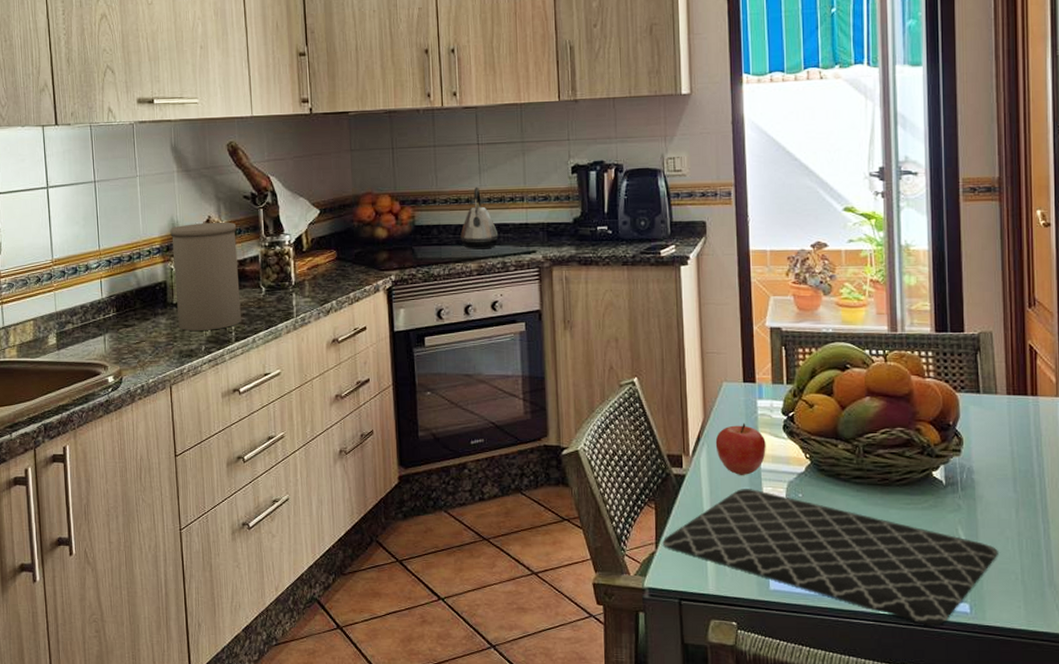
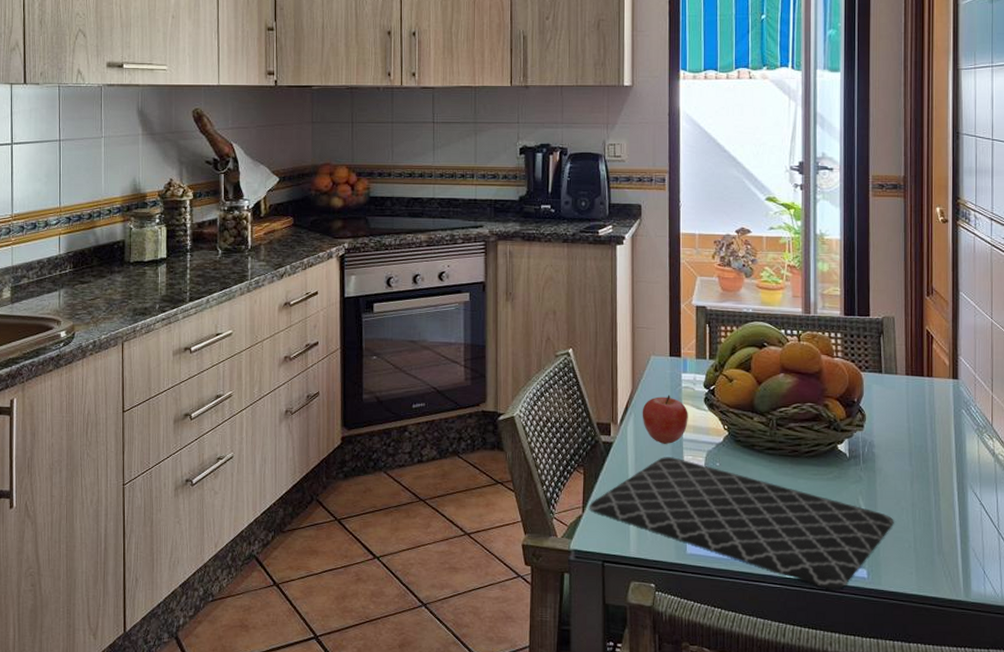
canister: present [170,222,241,331] -> none [132,185,198,290]
kettle: present [460,186,499,250] -> none [412,162,449,222]

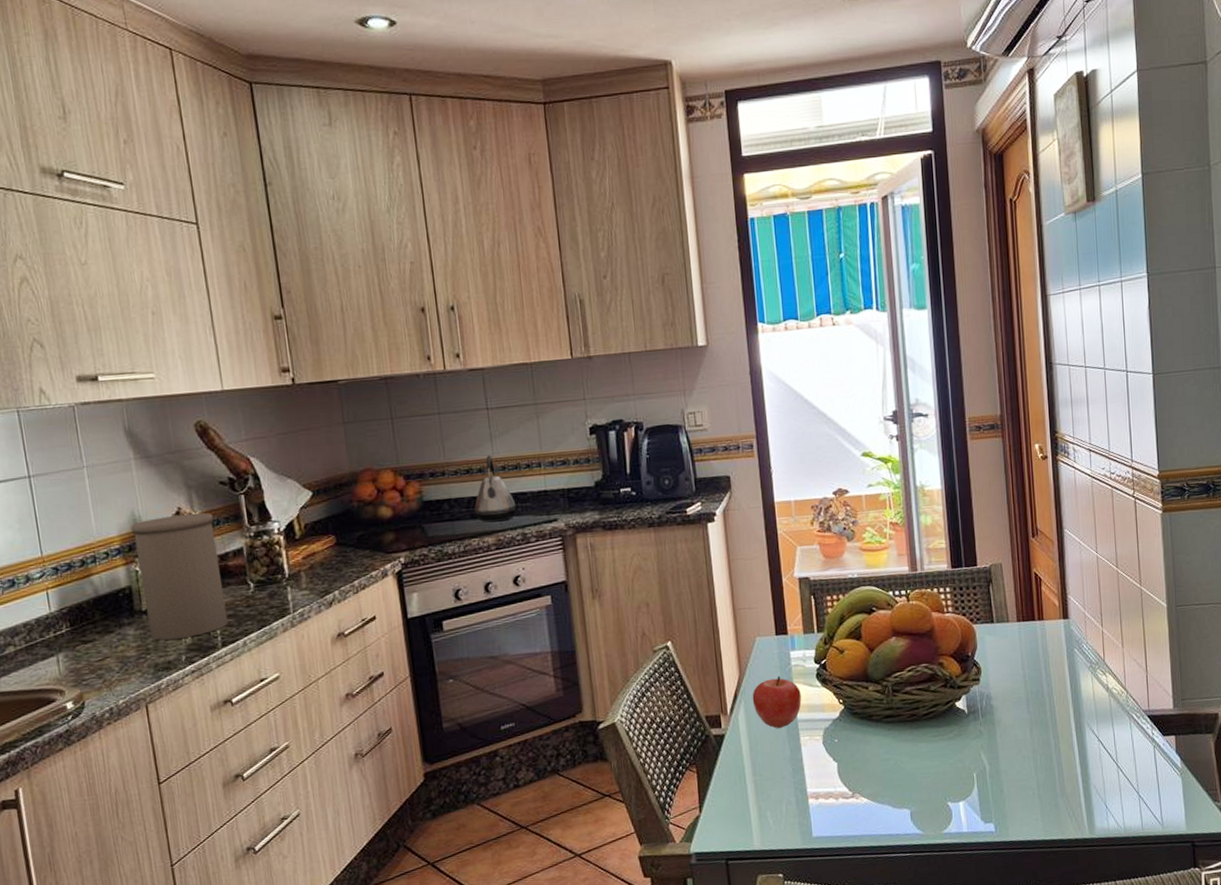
canister: none [132,185,198,290] -> present [131,512,228,641]
kettle: none [412,162,449,222] -> present [474,454,517,523]
placemat: present [590,457,894,590] -> none [707,740,1017,849]

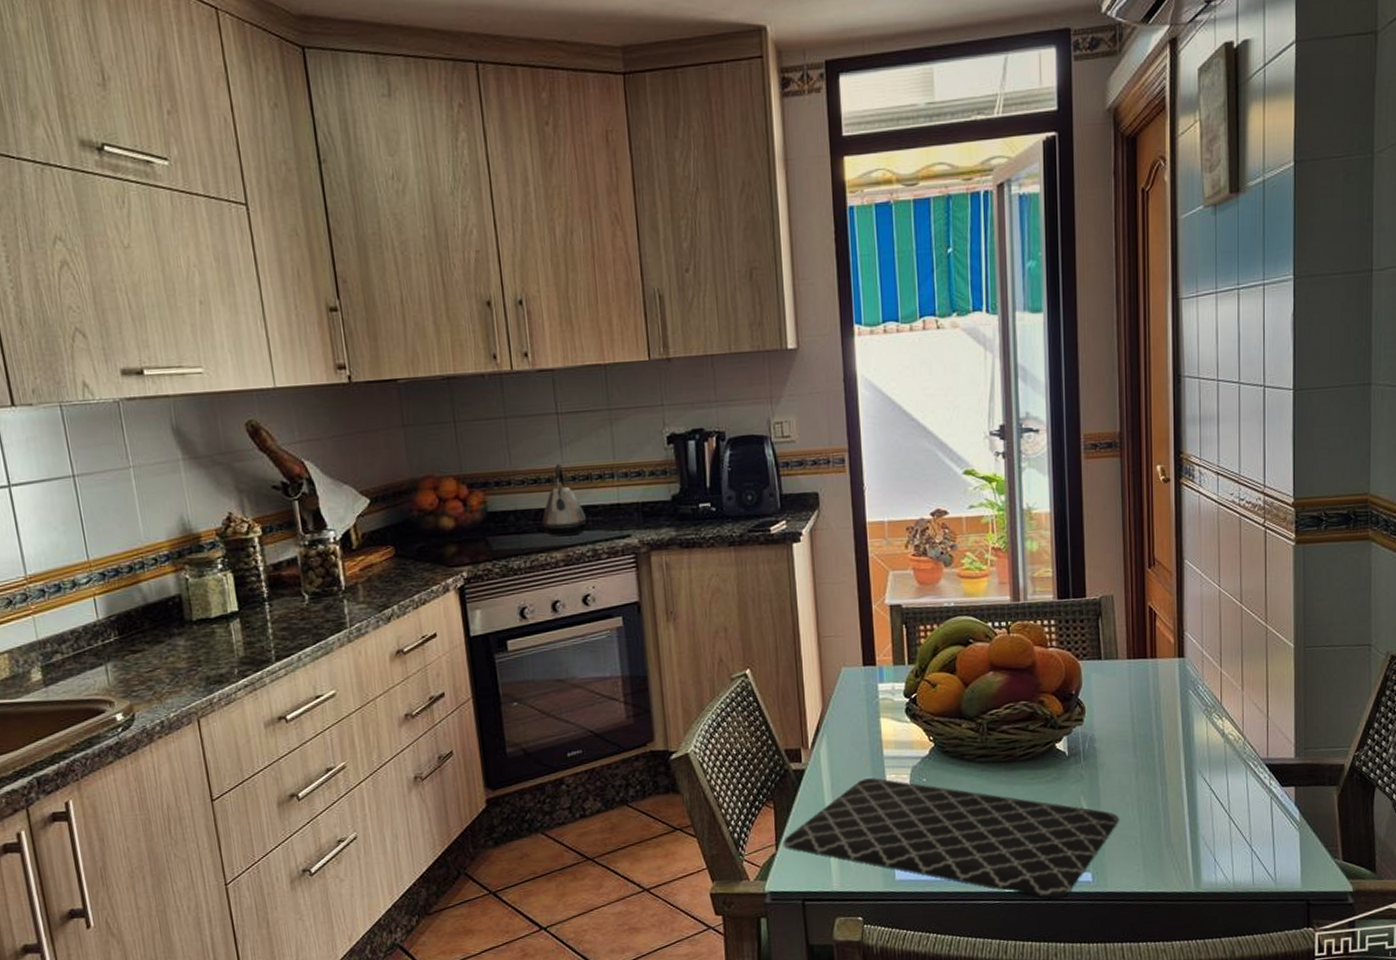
canister: present [131,512,228,641] -> none [180,518,282,653]
placemat: none [707,740,1017,849] -> present [784,778,1119,899]
fruit: present [752,675,802,728] -> none [835,709,889,765]

